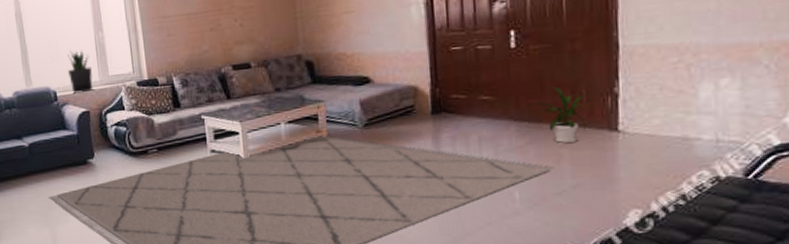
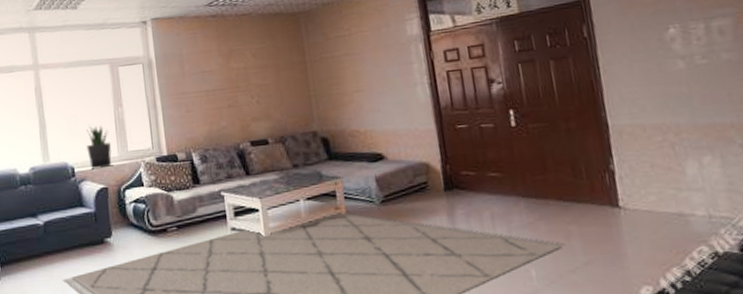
house plant: present [527,86,587,144] -> none [533,164,591,220]

